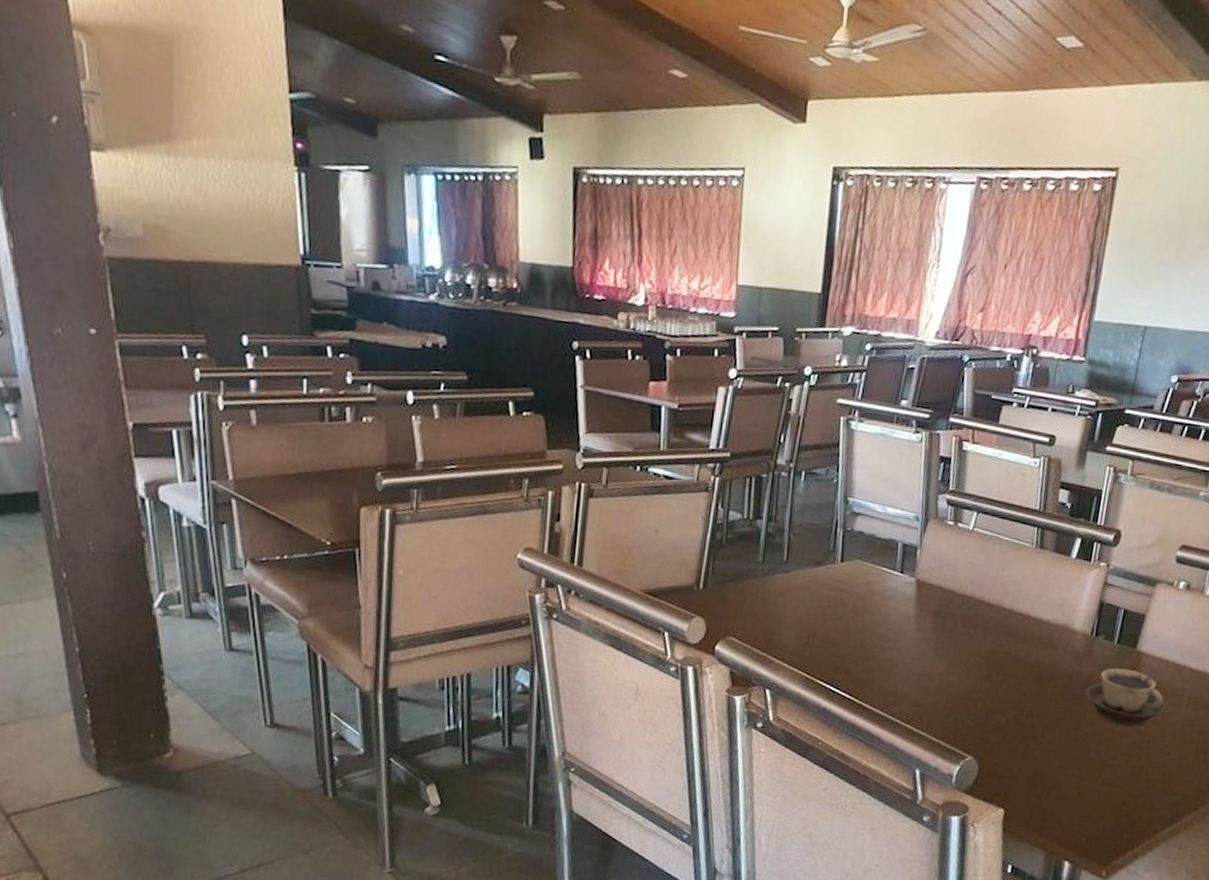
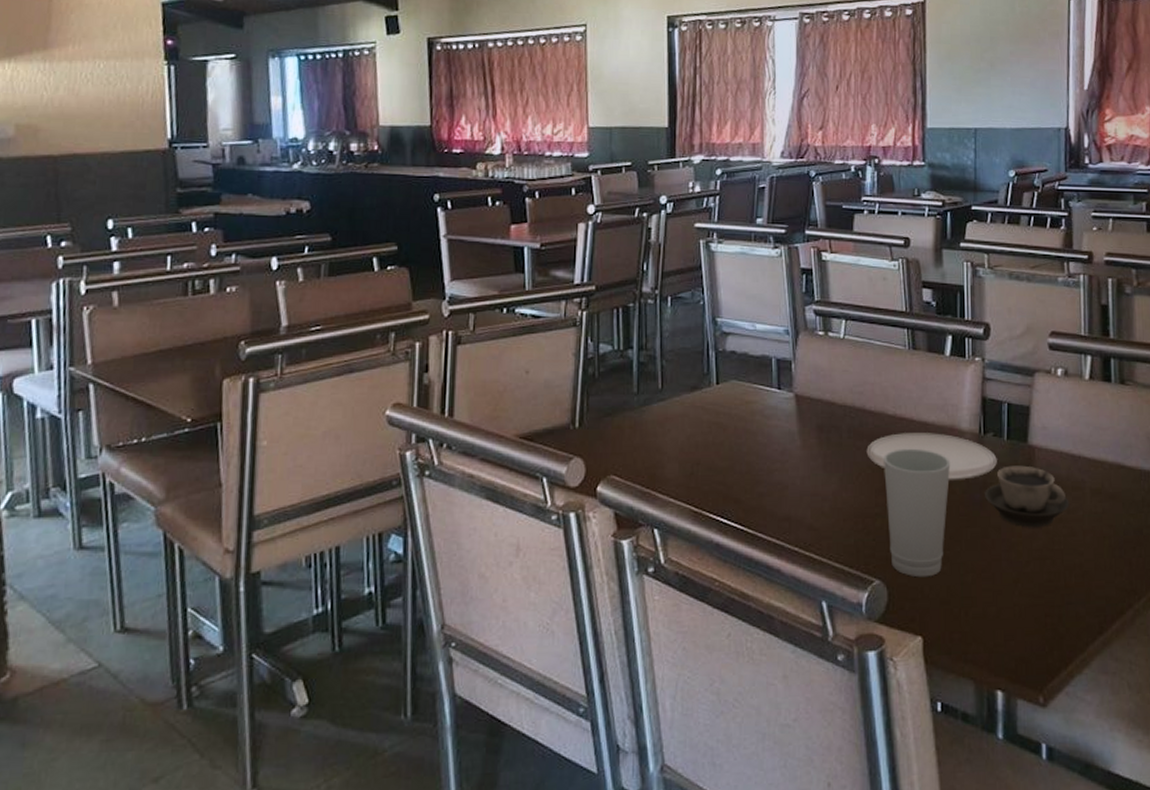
plate: none [978,626,1104,677] -> present [866,433,997,482]
cup: none [986,641,1058,759] -> present [884,448,951,578]

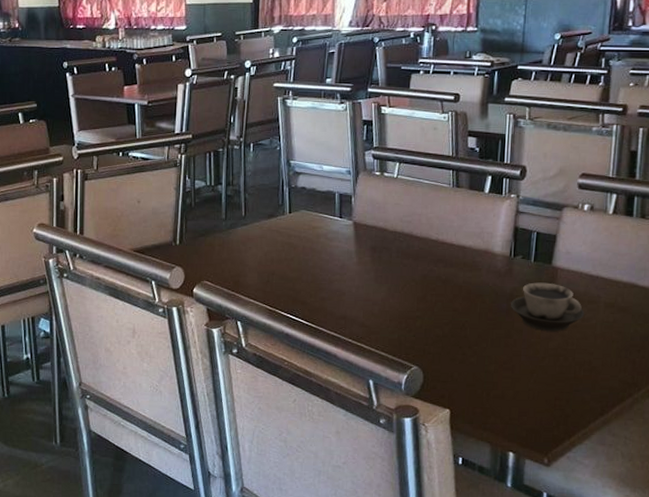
plate: present [866,433,997,482] -> none [412,254,524,294]
cup: present [884,448,951,578] -> none [425,266,483,366]

